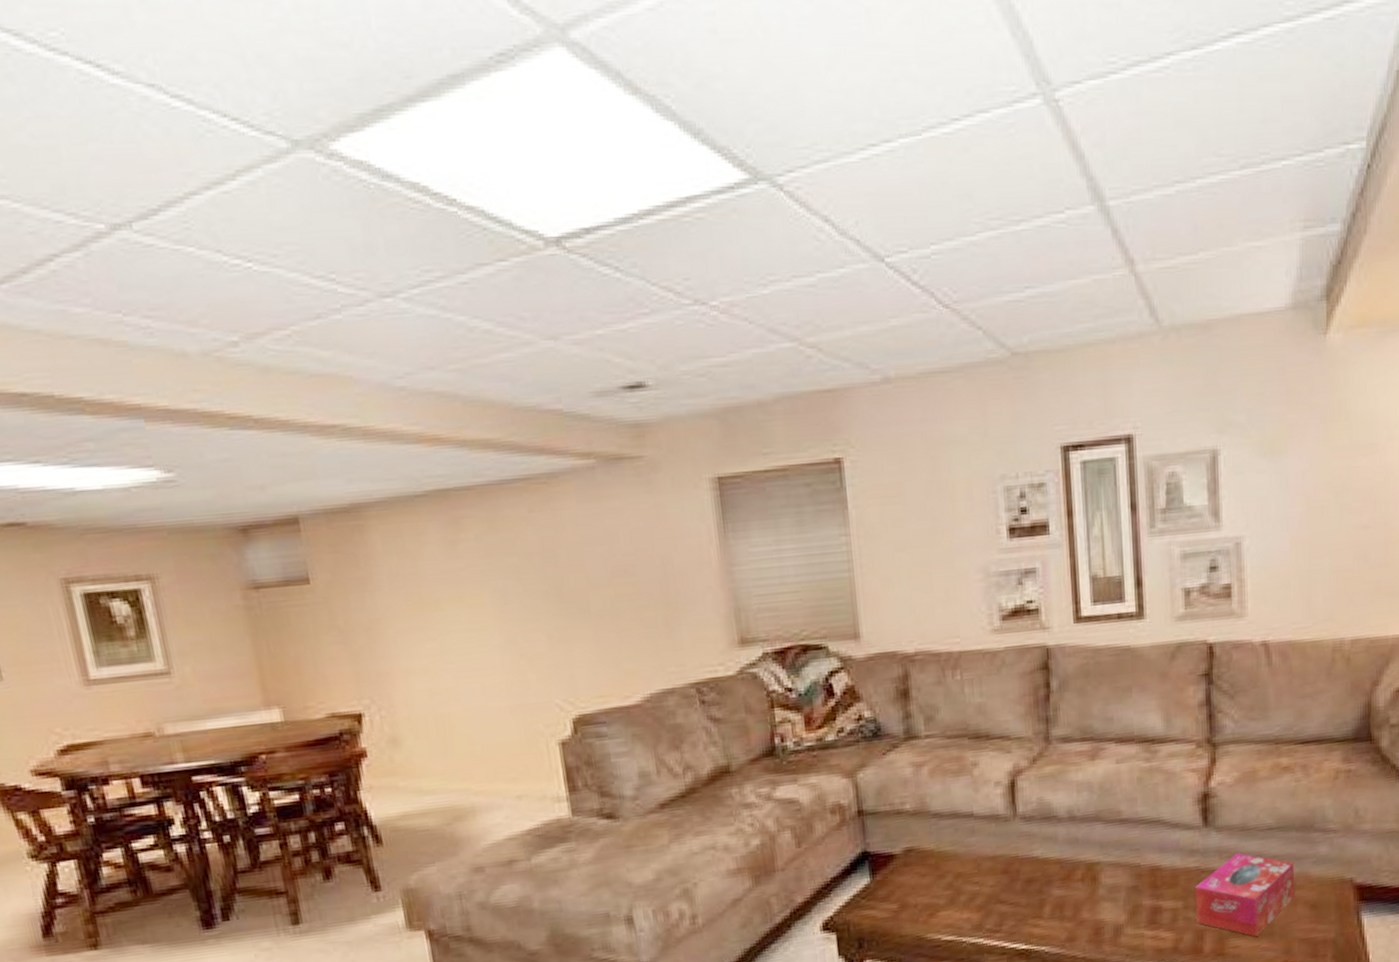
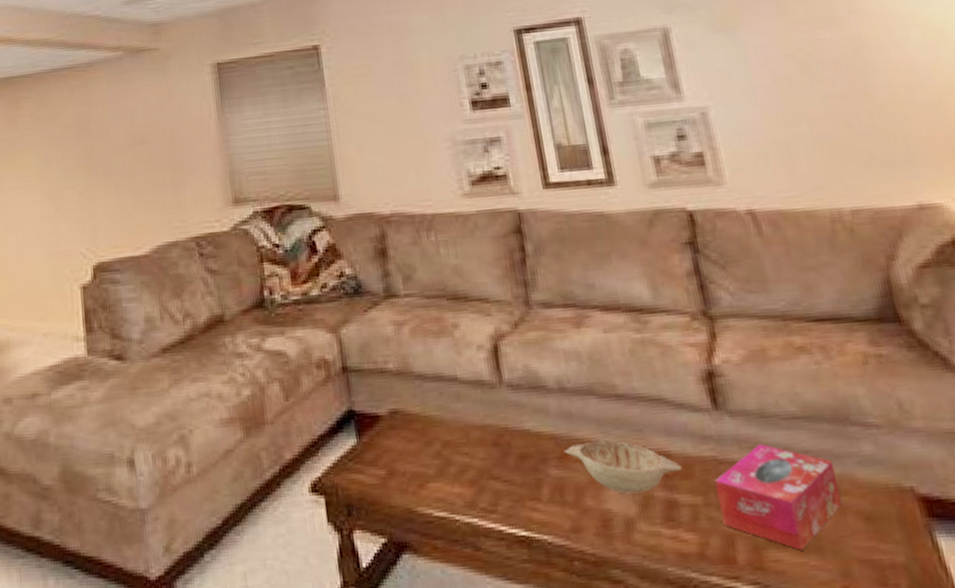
decorative bowl: none [1067,860,1169,905] -> present [564,440,682,494]

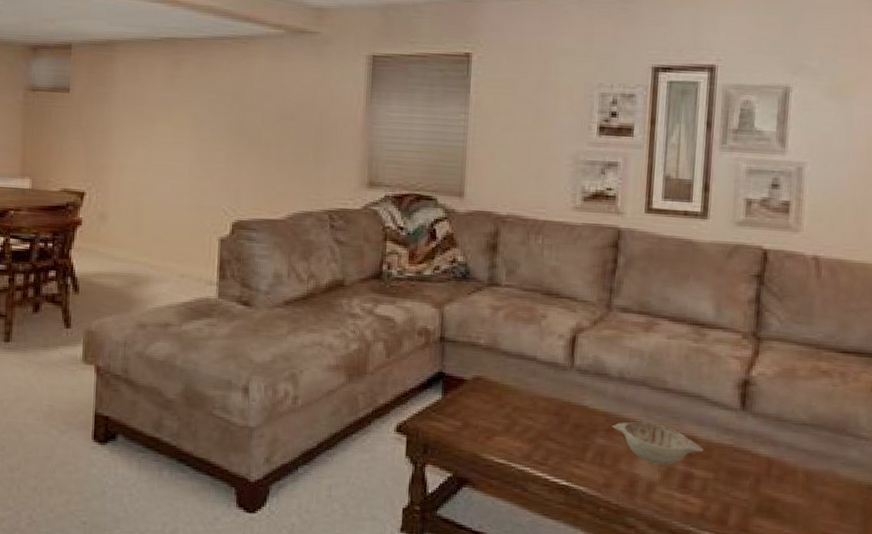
tissue box: present [715,444,843,550] -> none [725,440,823,521]

